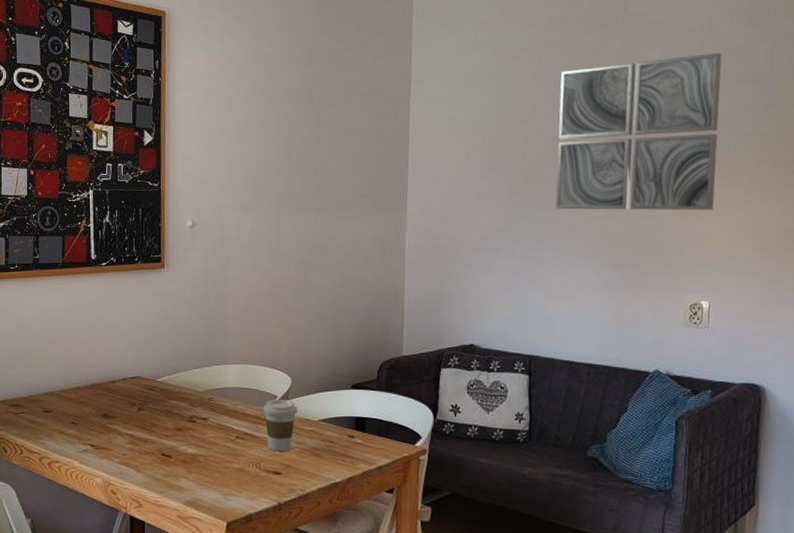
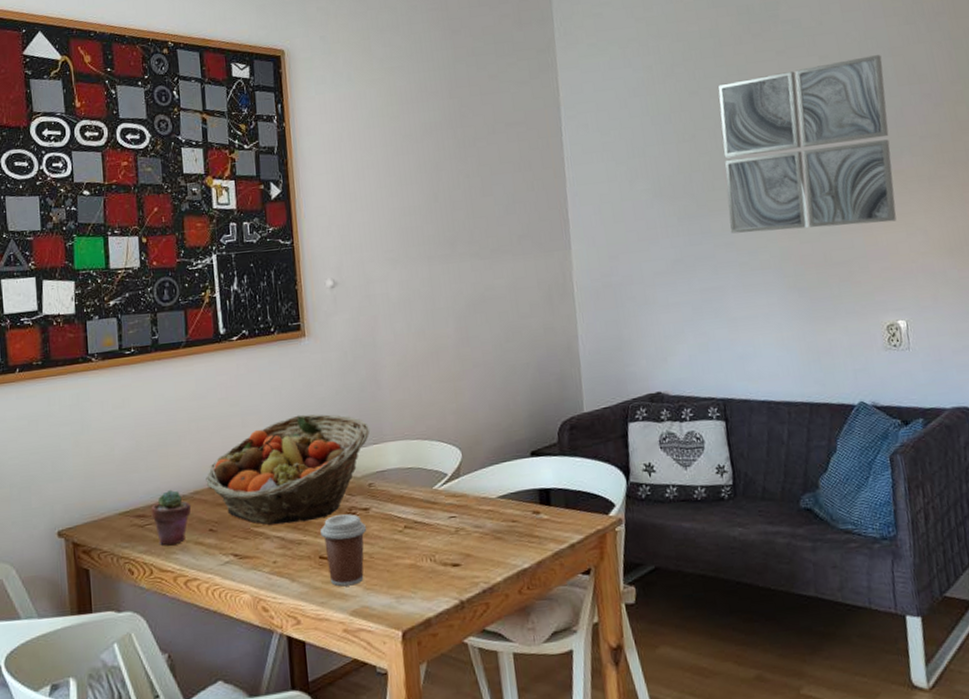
potted succulent: none [24,386,58,432] -> present [151,489,192,546]
fruit basket: none [71,334,213,424] -> present [205,414,370,525]
coffee cup: none [165,421,204,481] -> present [320,514,367,587]
coffee cup: present [262,399,298,452] -> none [431,476,473,540]

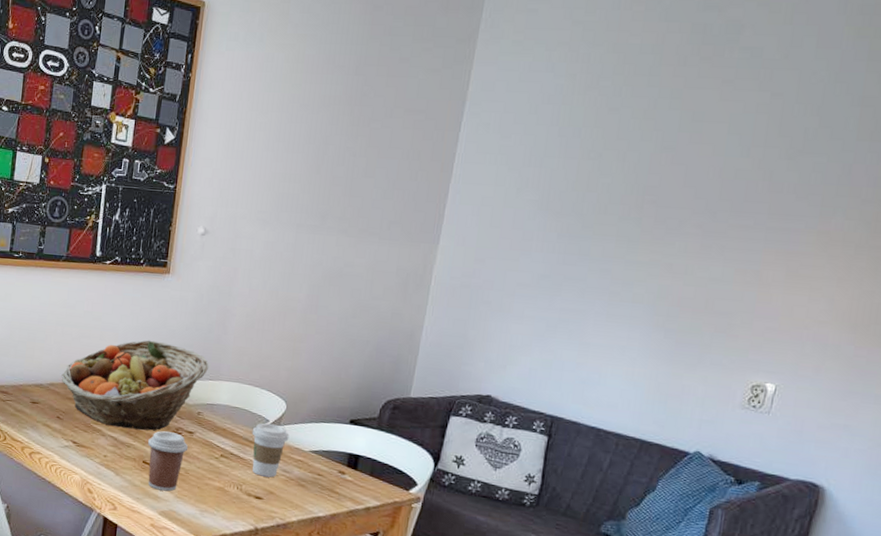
potted succulent: present [151,489,192,546] -> none [12,376,46,422]
coffee cup: none [431,476,473,540] -> present [252,423,290,478]
wall art: present [718,55,897,234] -> none [610,101,848,283]

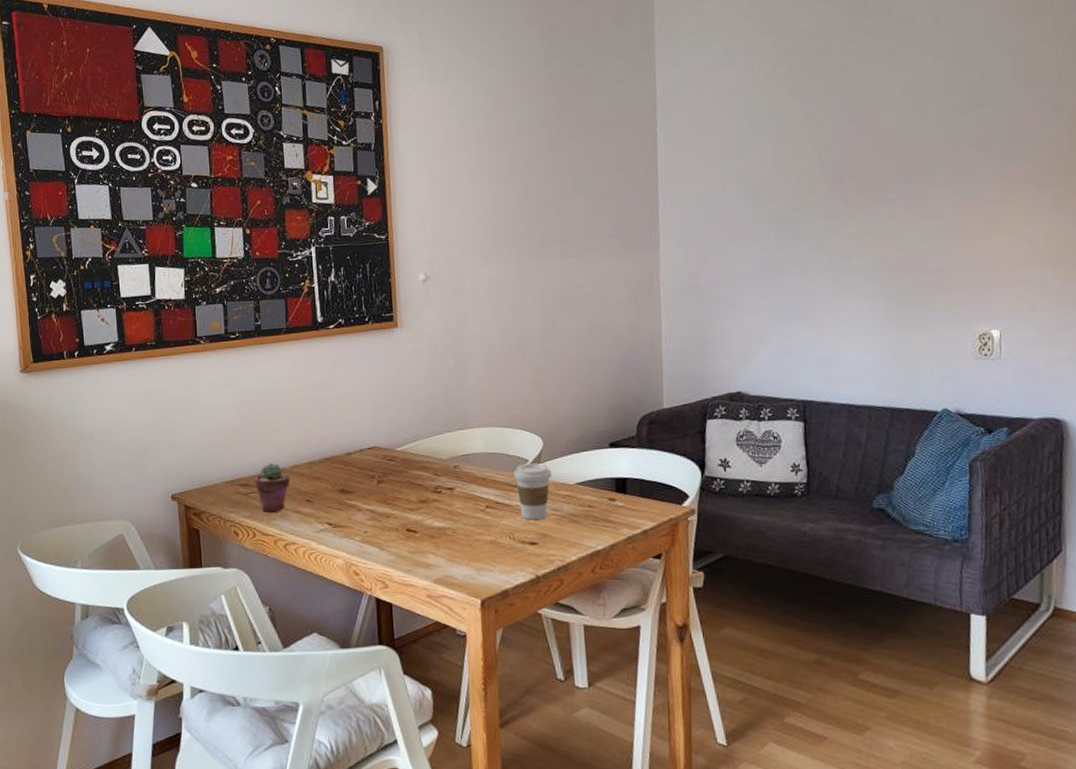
potted succulent: none [12,376,46,422] -> present [254,462,291,513]
fruit basket: present [61,340,209,431] -> none [303,399,456,499]
coffee cup: present [148,431,189,492] -> none [408,492,452,557]

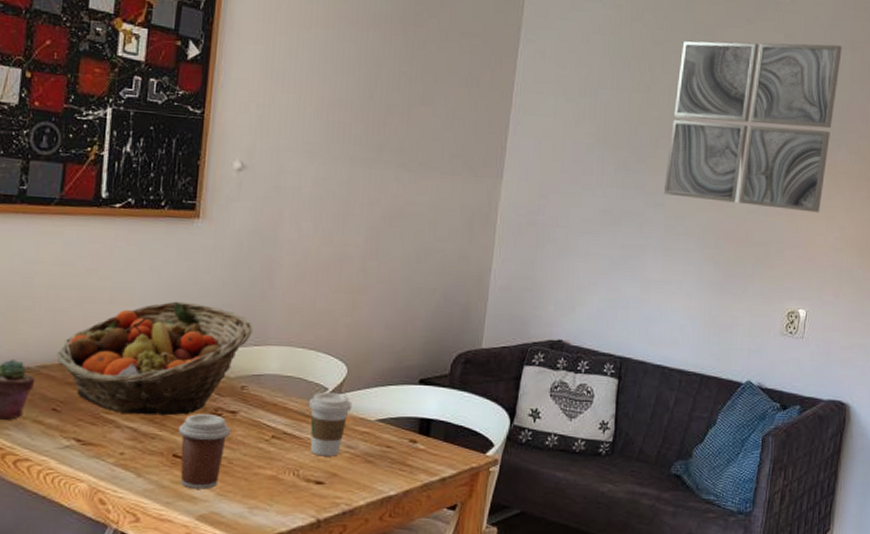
fruit basket: none [303,399,456,499] -> present [57,301,253,416]
coffee cup: none [408,492,452,557] -> present [179,414,231,489]
wall art: none [821,54,1001,238] -> present [663,40,842,213]

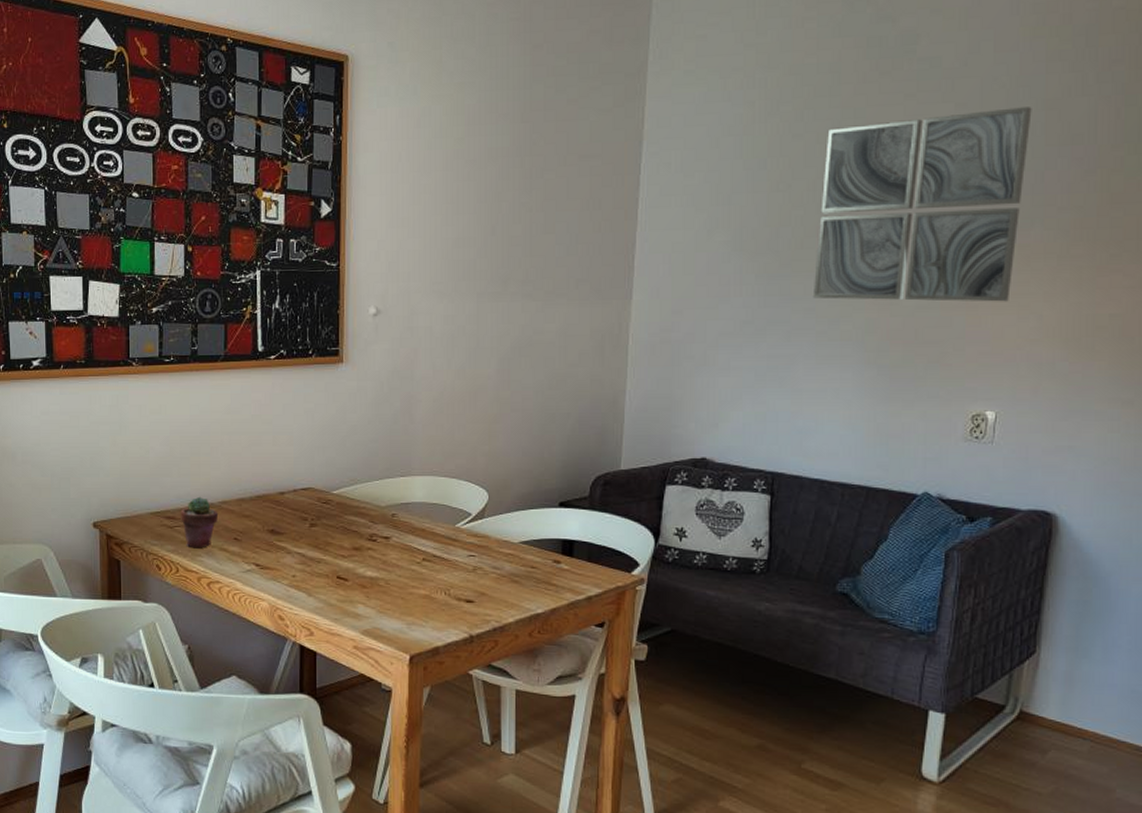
fruit basket: present [57,301,253,416] -> none [234,439,398,542]
coffee cup: present [179,414,231,489] -> none [340,540,386,607]
coffee cup: present [308,392,352,457] -> none [454,517,495,577]

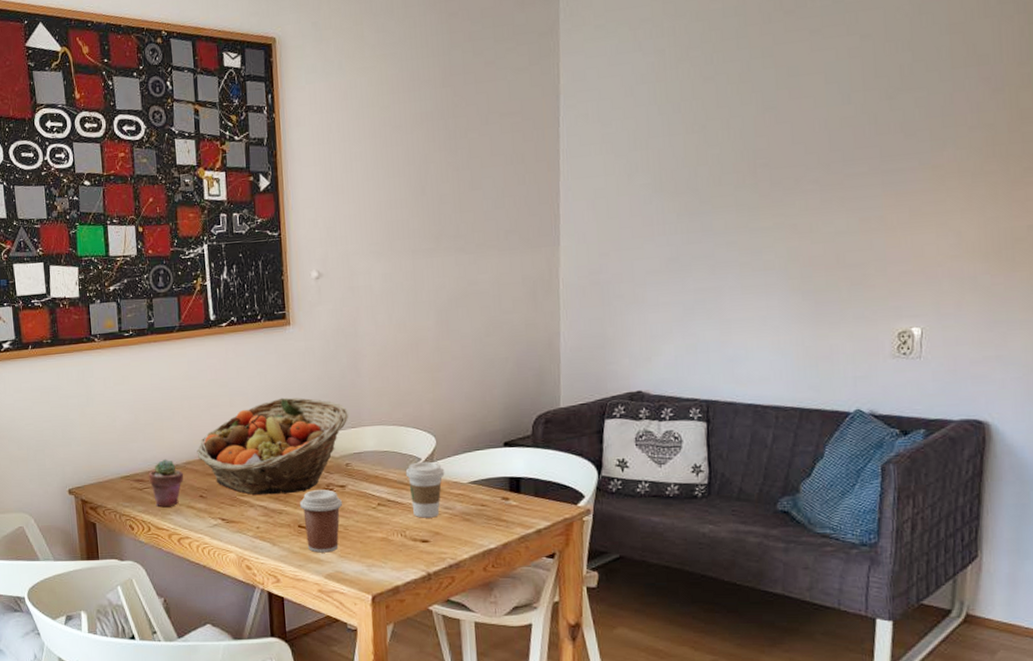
fruit basket: none [234,439,398,542] -> present [196,397,348,495]
coffee cup: none [340,540,386,607] -> present [300,489,343,553]
coffee cup: none [454,517,495,577] -> present [405,461,445,518]
wall art: present [812,107,1032,302] -> none [734,32,937,232]

